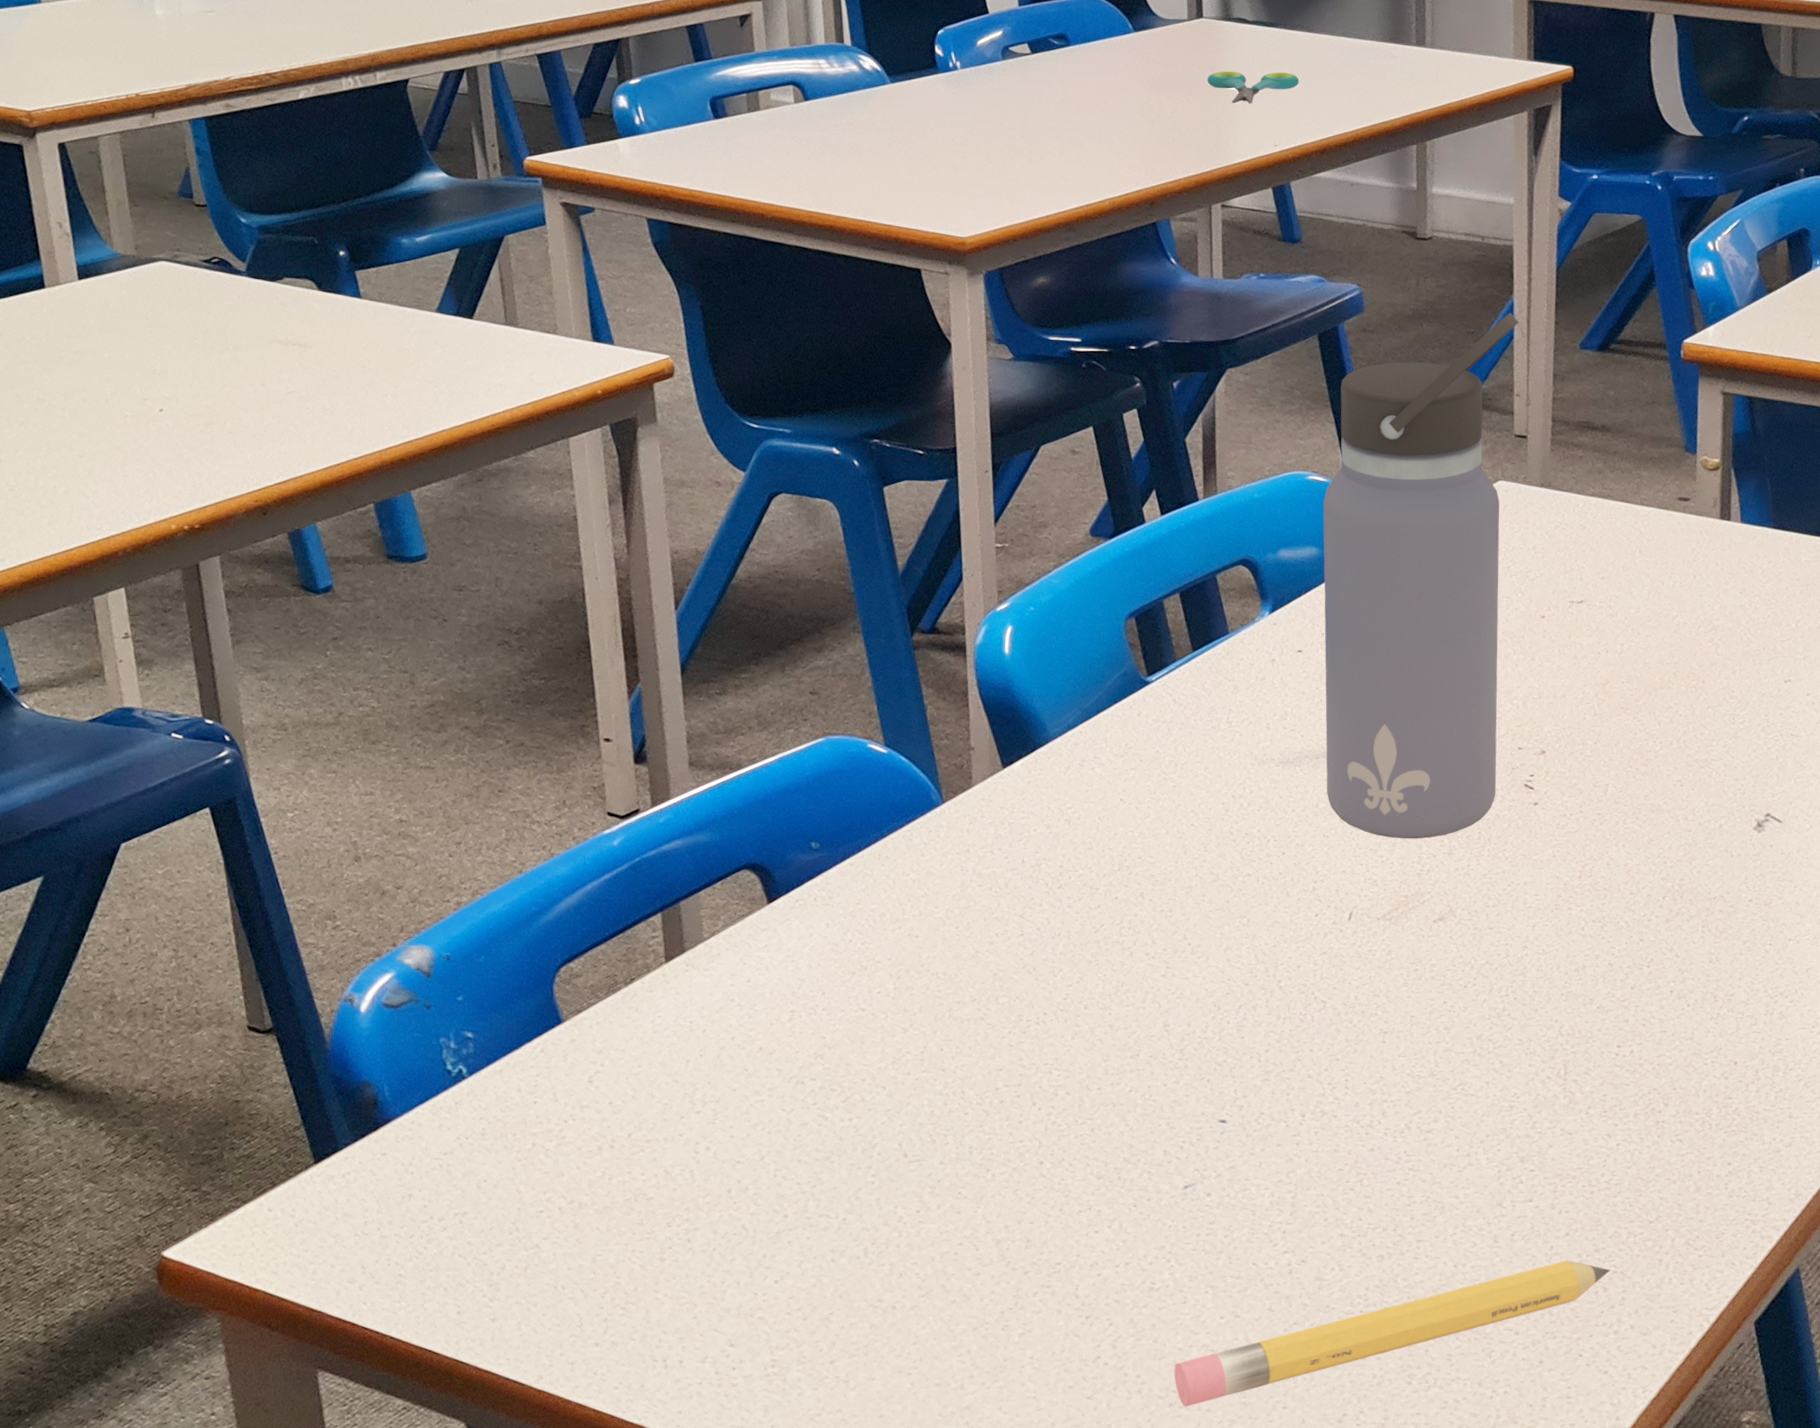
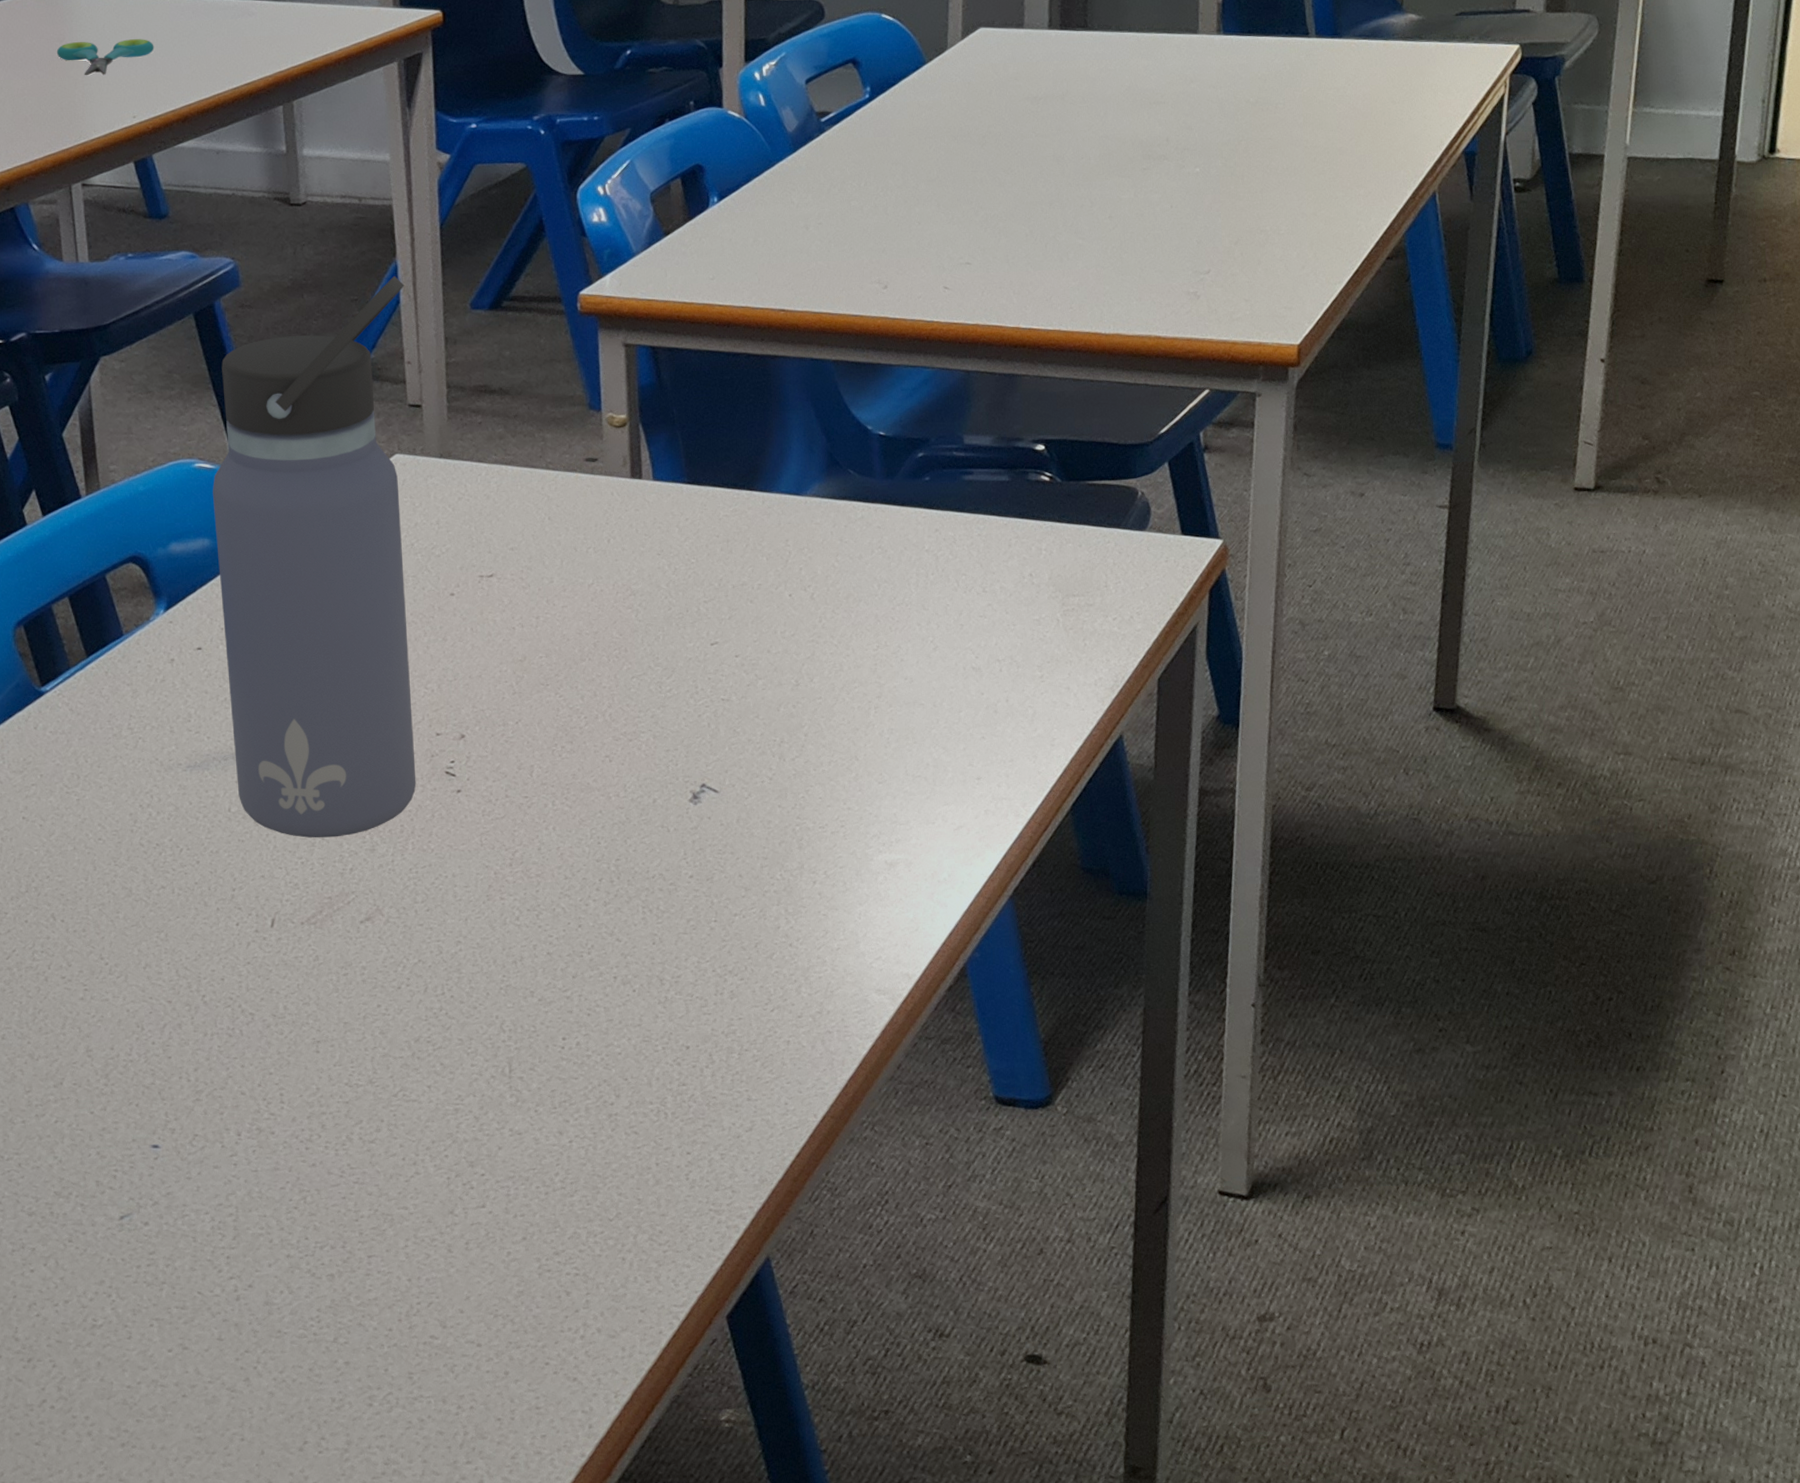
pencil: present [1174,1260,1611,1407] -> none [123,1265,572,1447]

